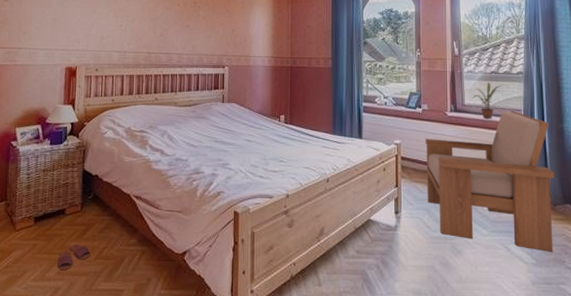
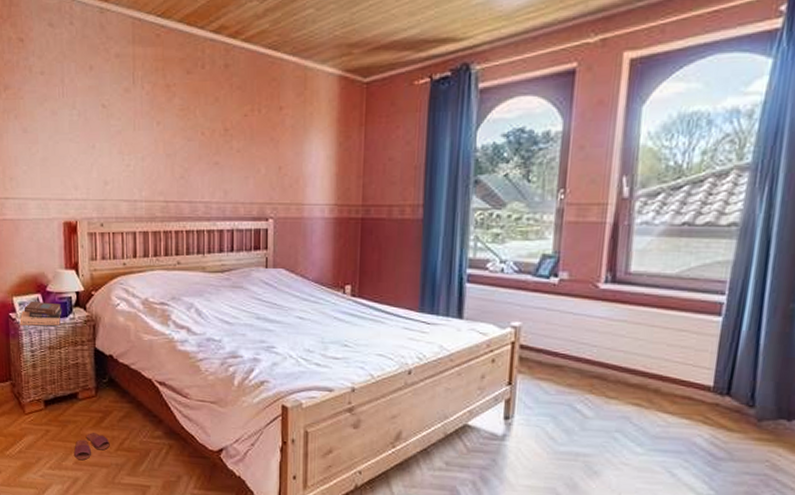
books: none [19,131,58,152] -> present [19,302,62,326]
armchair: present [425,110,555,252] -> none [554,282,772,483]
potted plant: present [471,82,505,118] -> none [643,239,703,293]

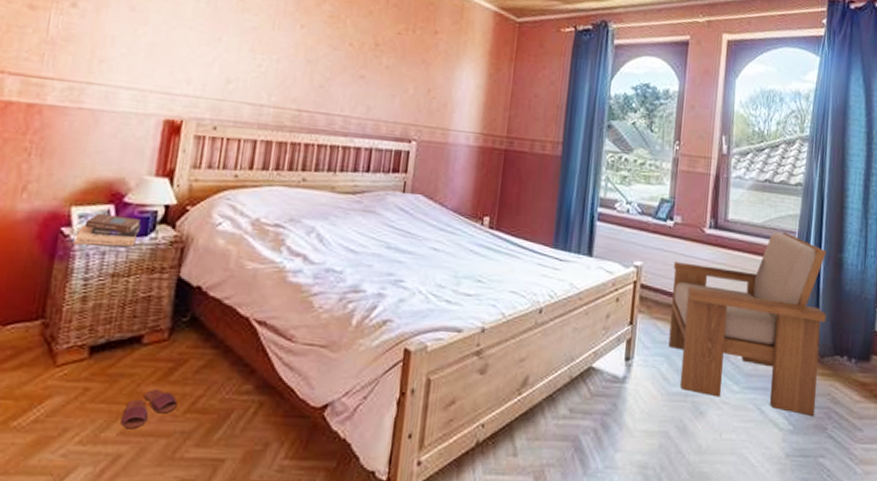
armchair: none [554,282,772,483] -> present [668,232,826,416]

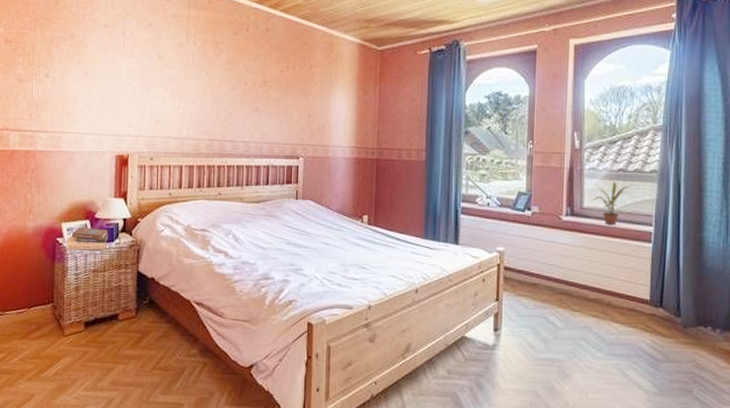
slippers: present [121,390,178,429] -> none [111,353,147,381]
armchair: present [668,232,826,416] -> none [533,216,688,380]
potted plant: none [737,193,779,241] -> present [592,182,634,225]

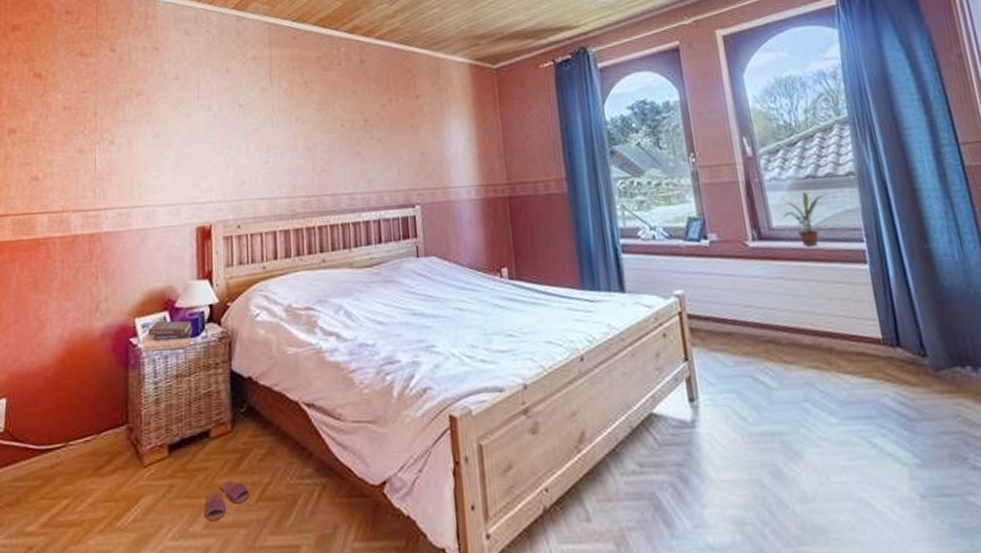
slippers: none [111,353,147,381] -> present [204,481,249,522]

